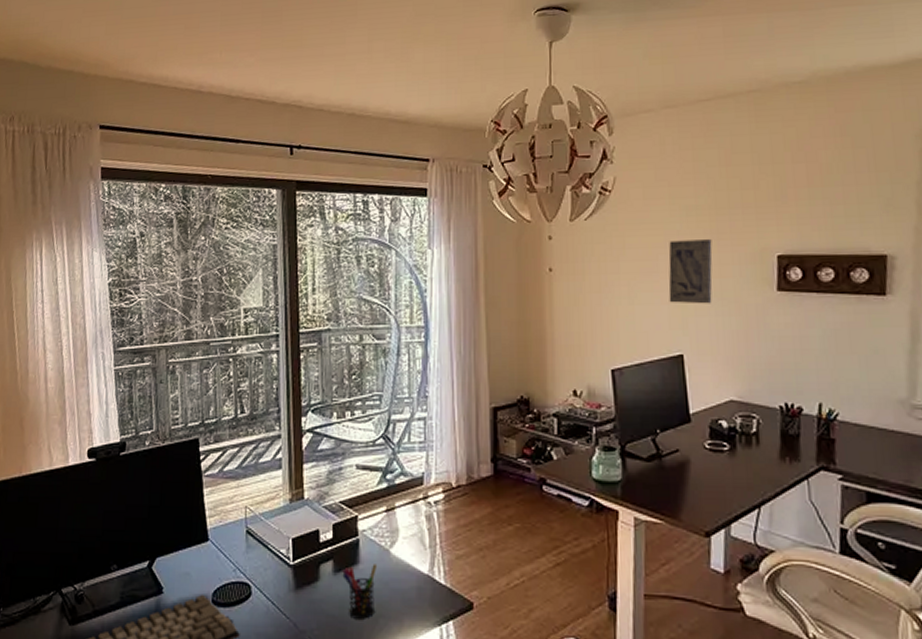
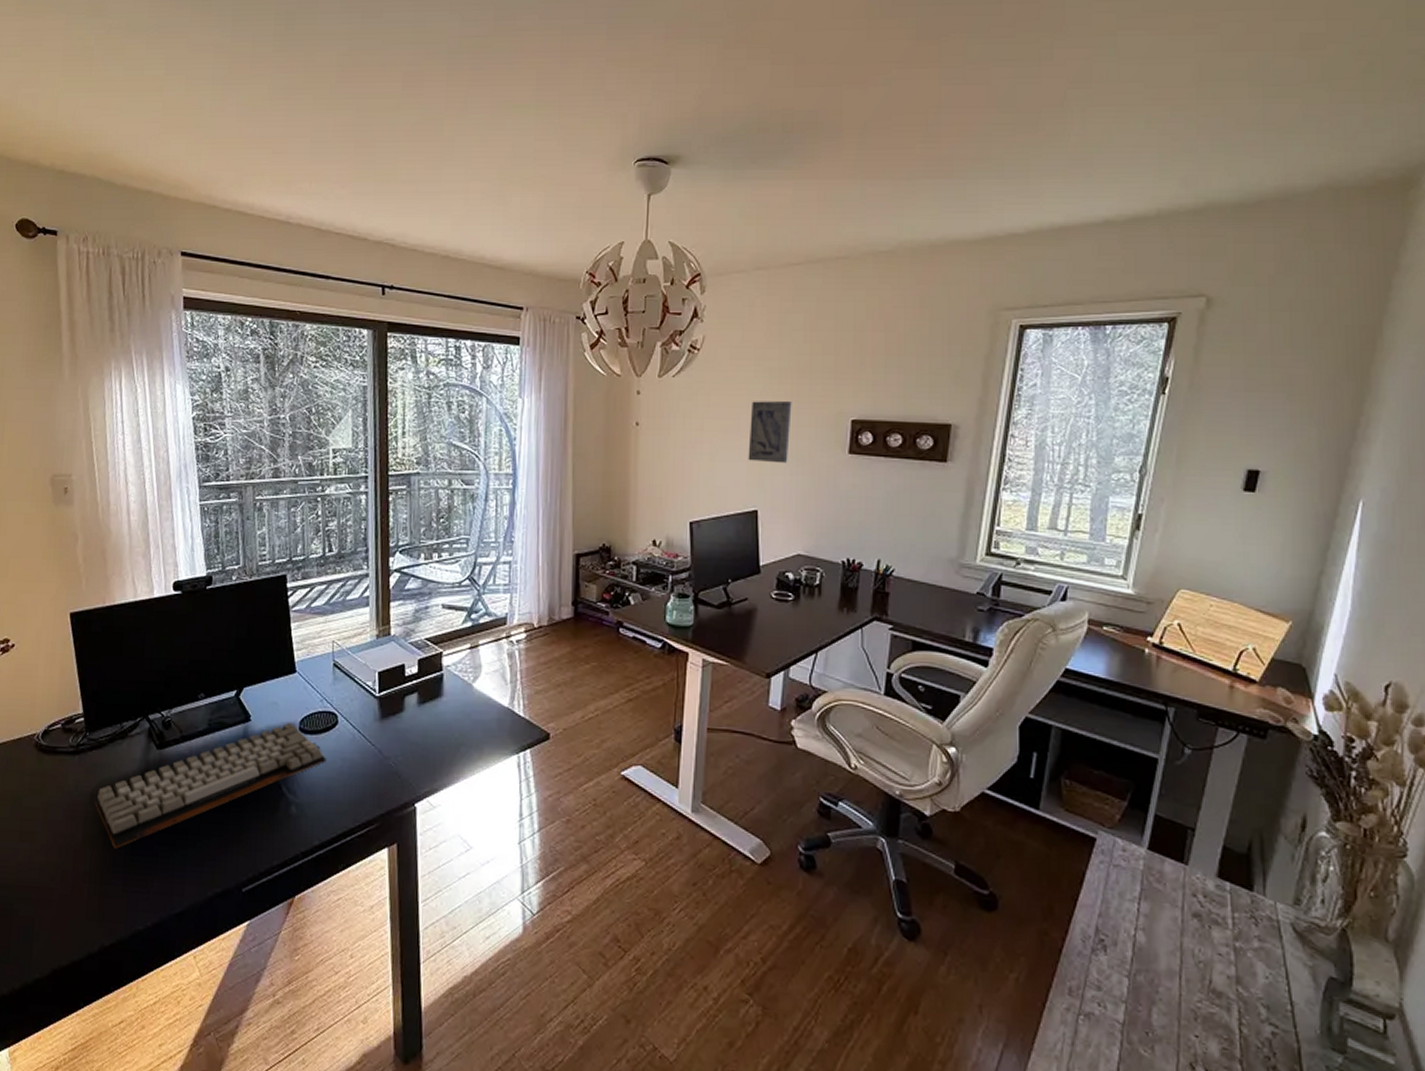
pen holder: present [342,564,377,619] -> none [426,697,459,747]

